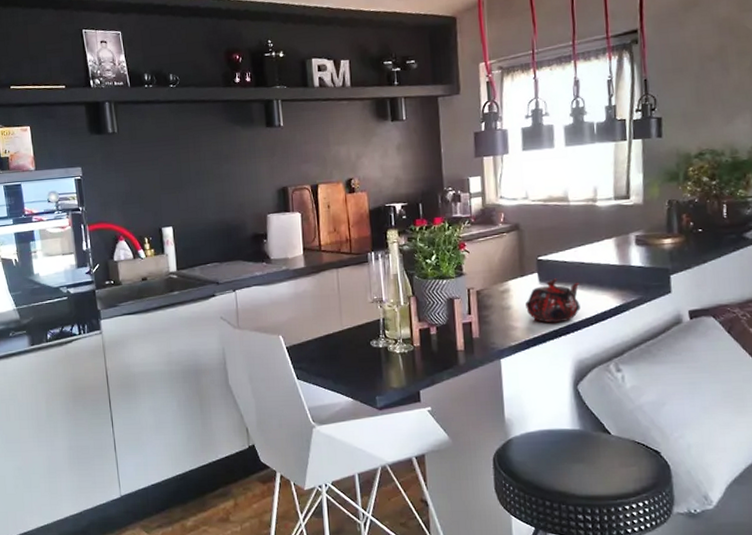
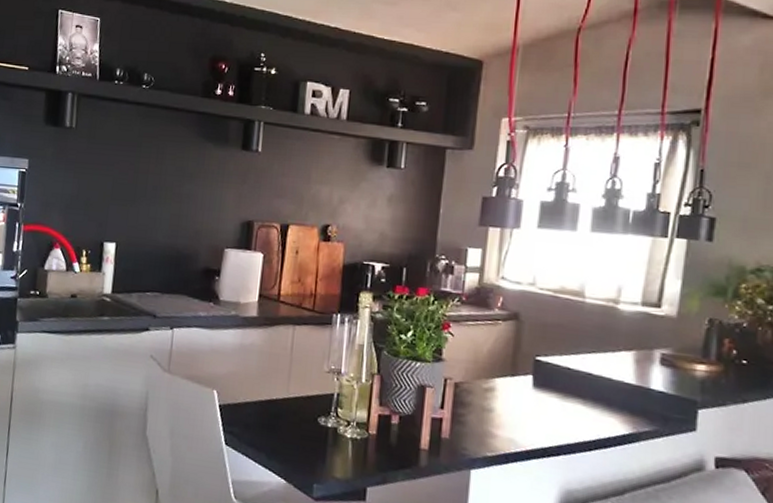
teapot: present [526,278,581,323] -> none [511,385,583,441]

